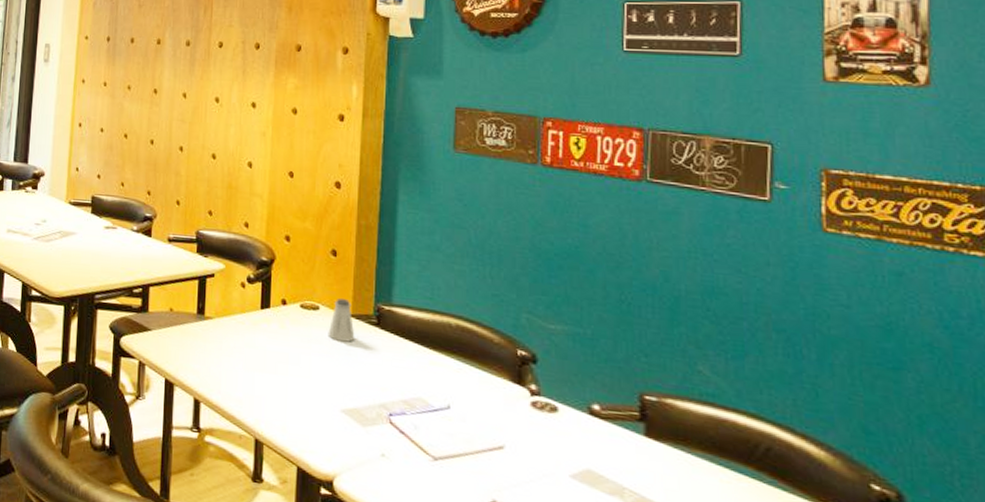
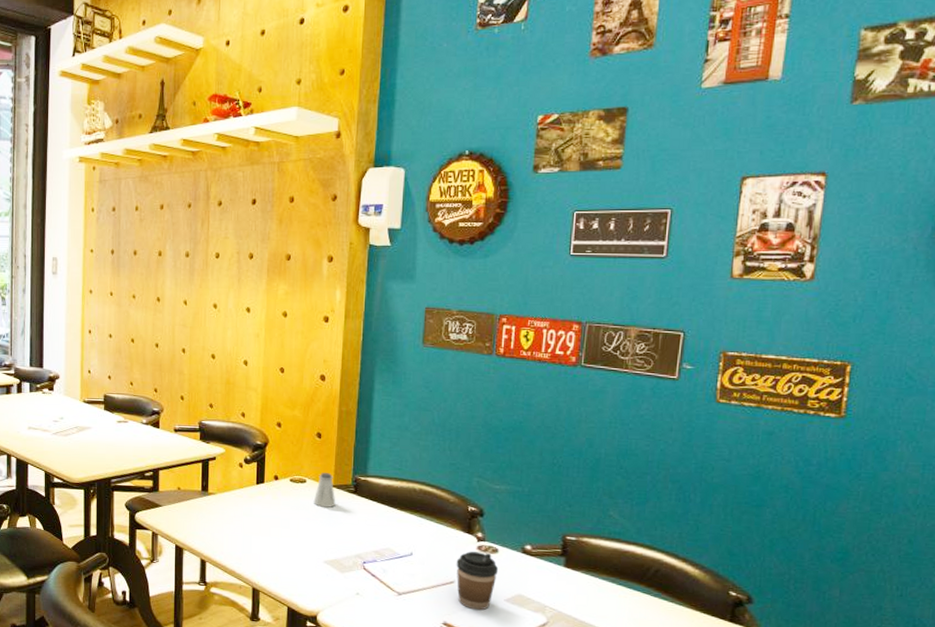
coffee cup: none [505,408,560,488] -> present [456,551,499,611]

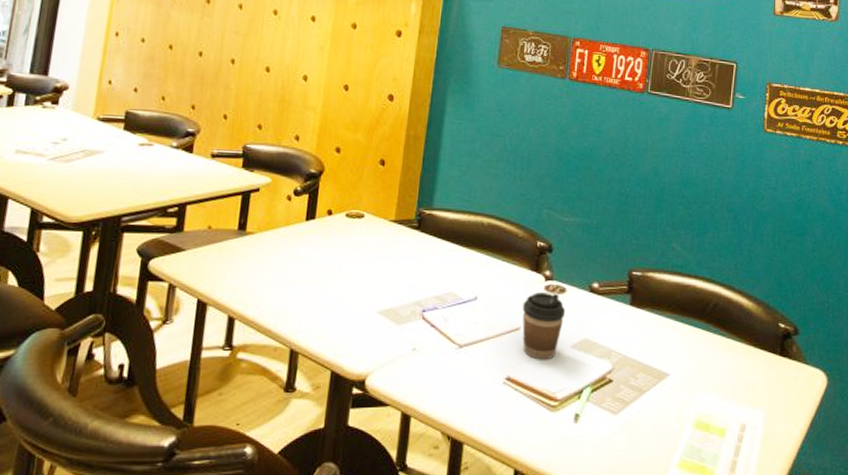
saltshaker: present [313,473,336,508] -> none [370,206,396,247]

